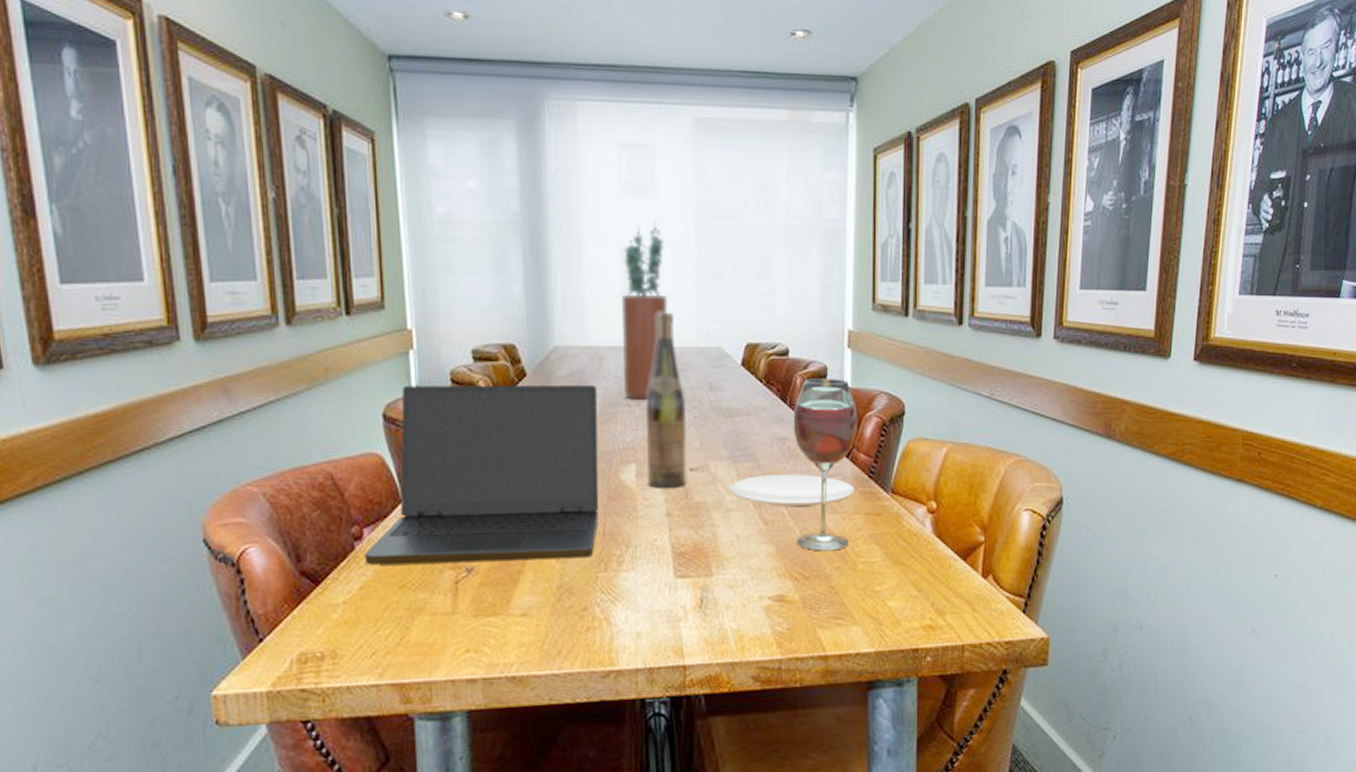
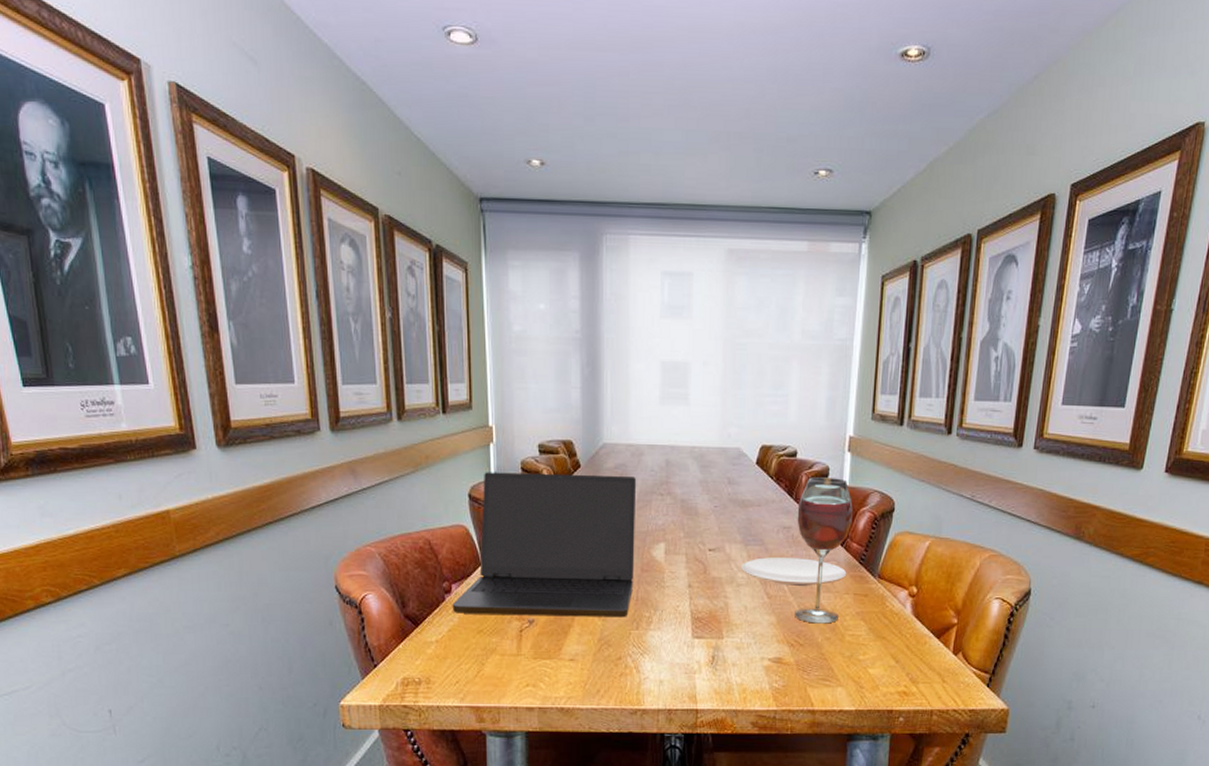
vase: present [622,220,668,401] -> none [658,338,698,491]
wine bottle: present [646,312,688,488] -> none [673,417,708,564]

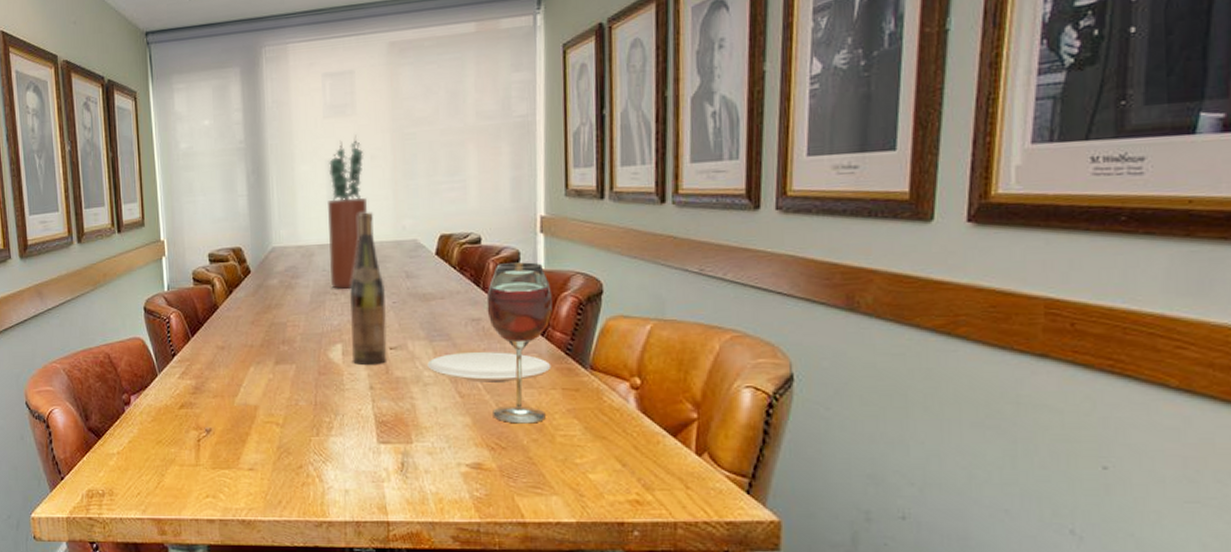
laptop: present [452,472,636,618] -> none [131,278,312,425]
vase: none [658,338,698,491] -> present [328,134,368,290]
wine bottle: none [673,417,708,564] -> present [350,212,388,365]

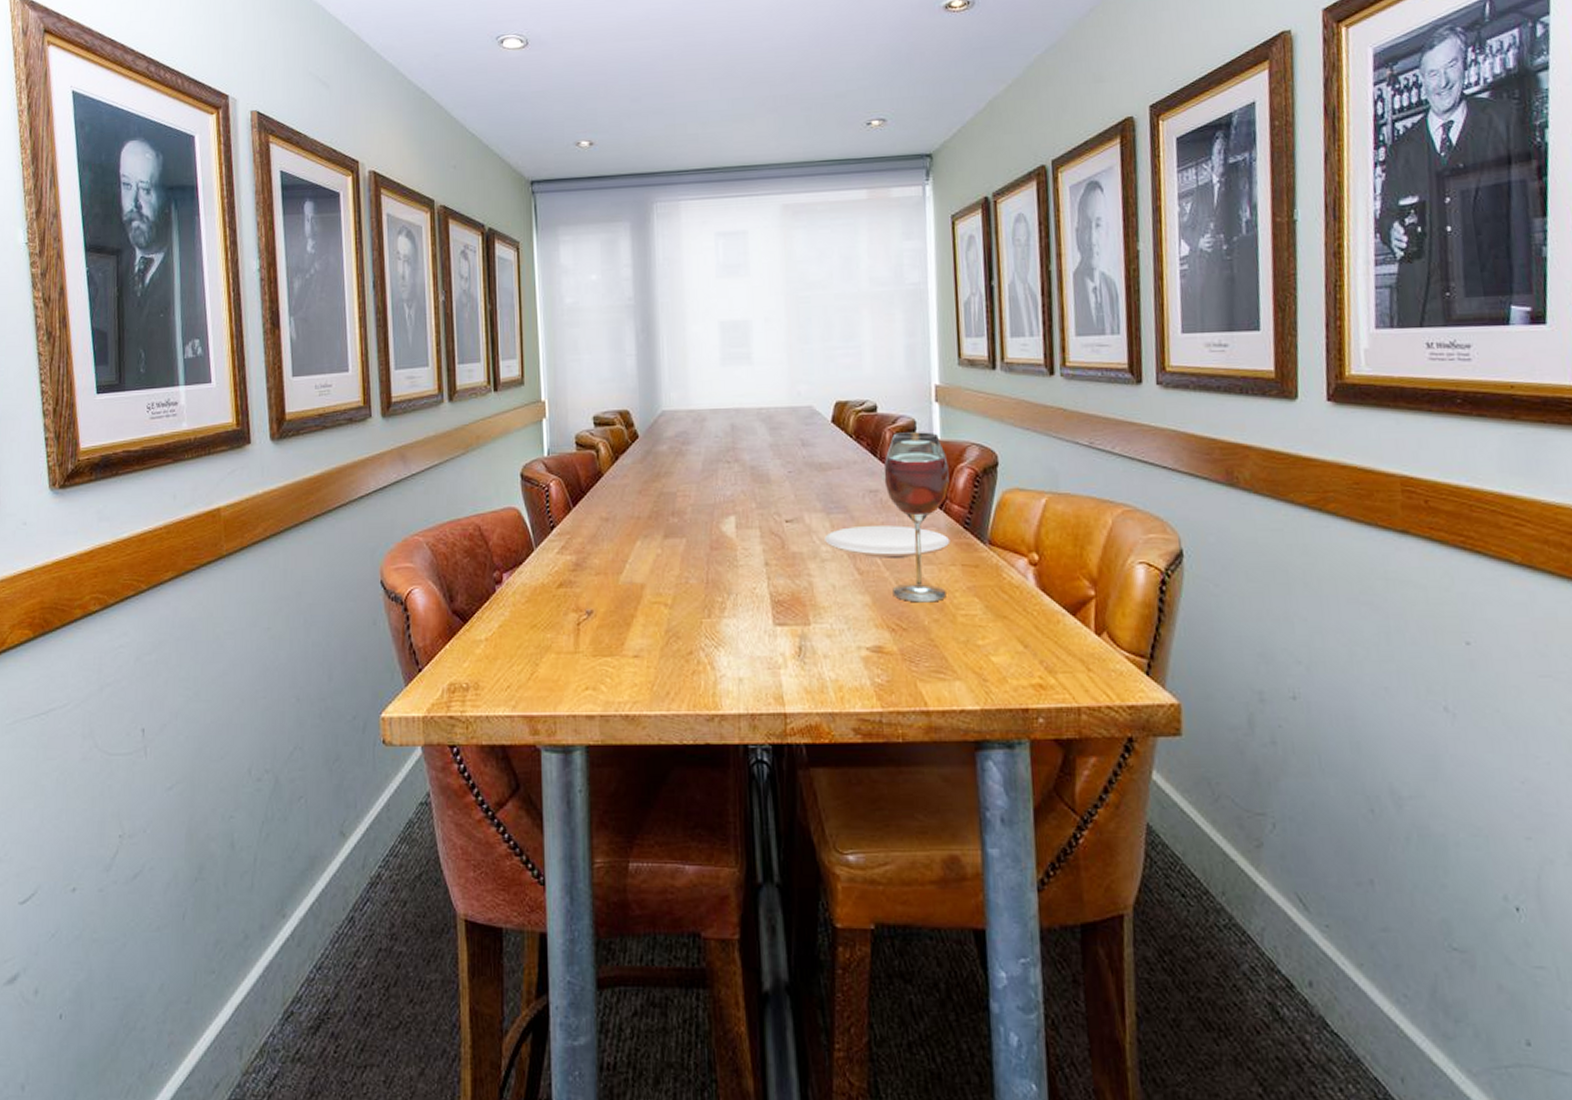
vase: present [328,134,368,290] -> none [721,296,762,458]
wine bottle: present [350,212,388,365] -> none [744,376,783,539]

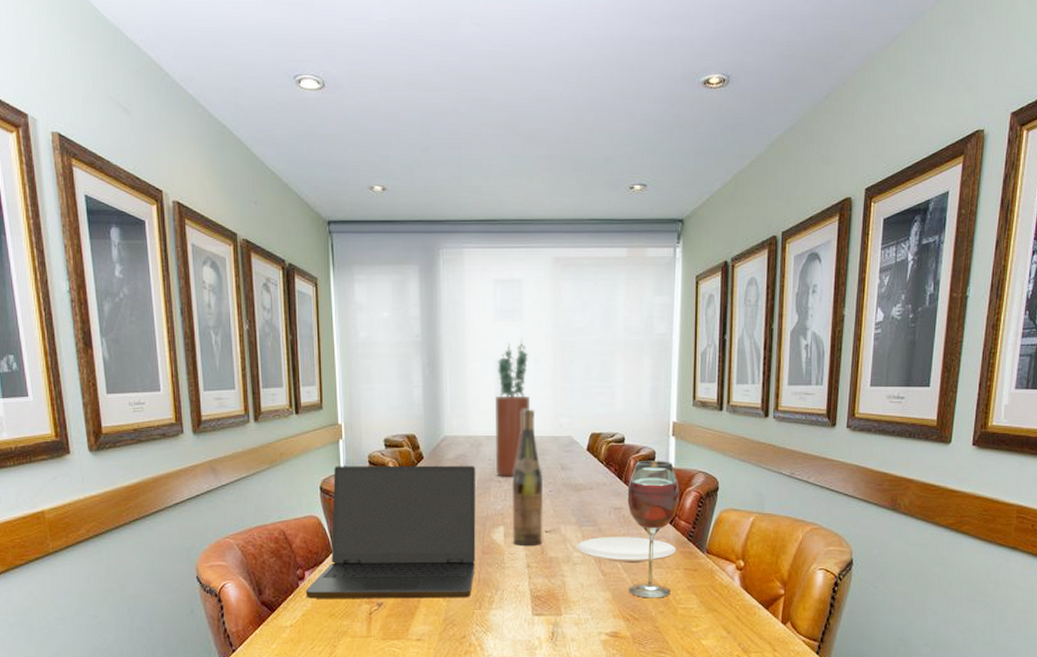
laptop: none [503,444,703,606] -> present [305,465,476,599]
vase: none [721,296,762,458] -> present [496,338,531,478]
wine bottle: none [744,376,783,539] -> present [512,409,544,545]

